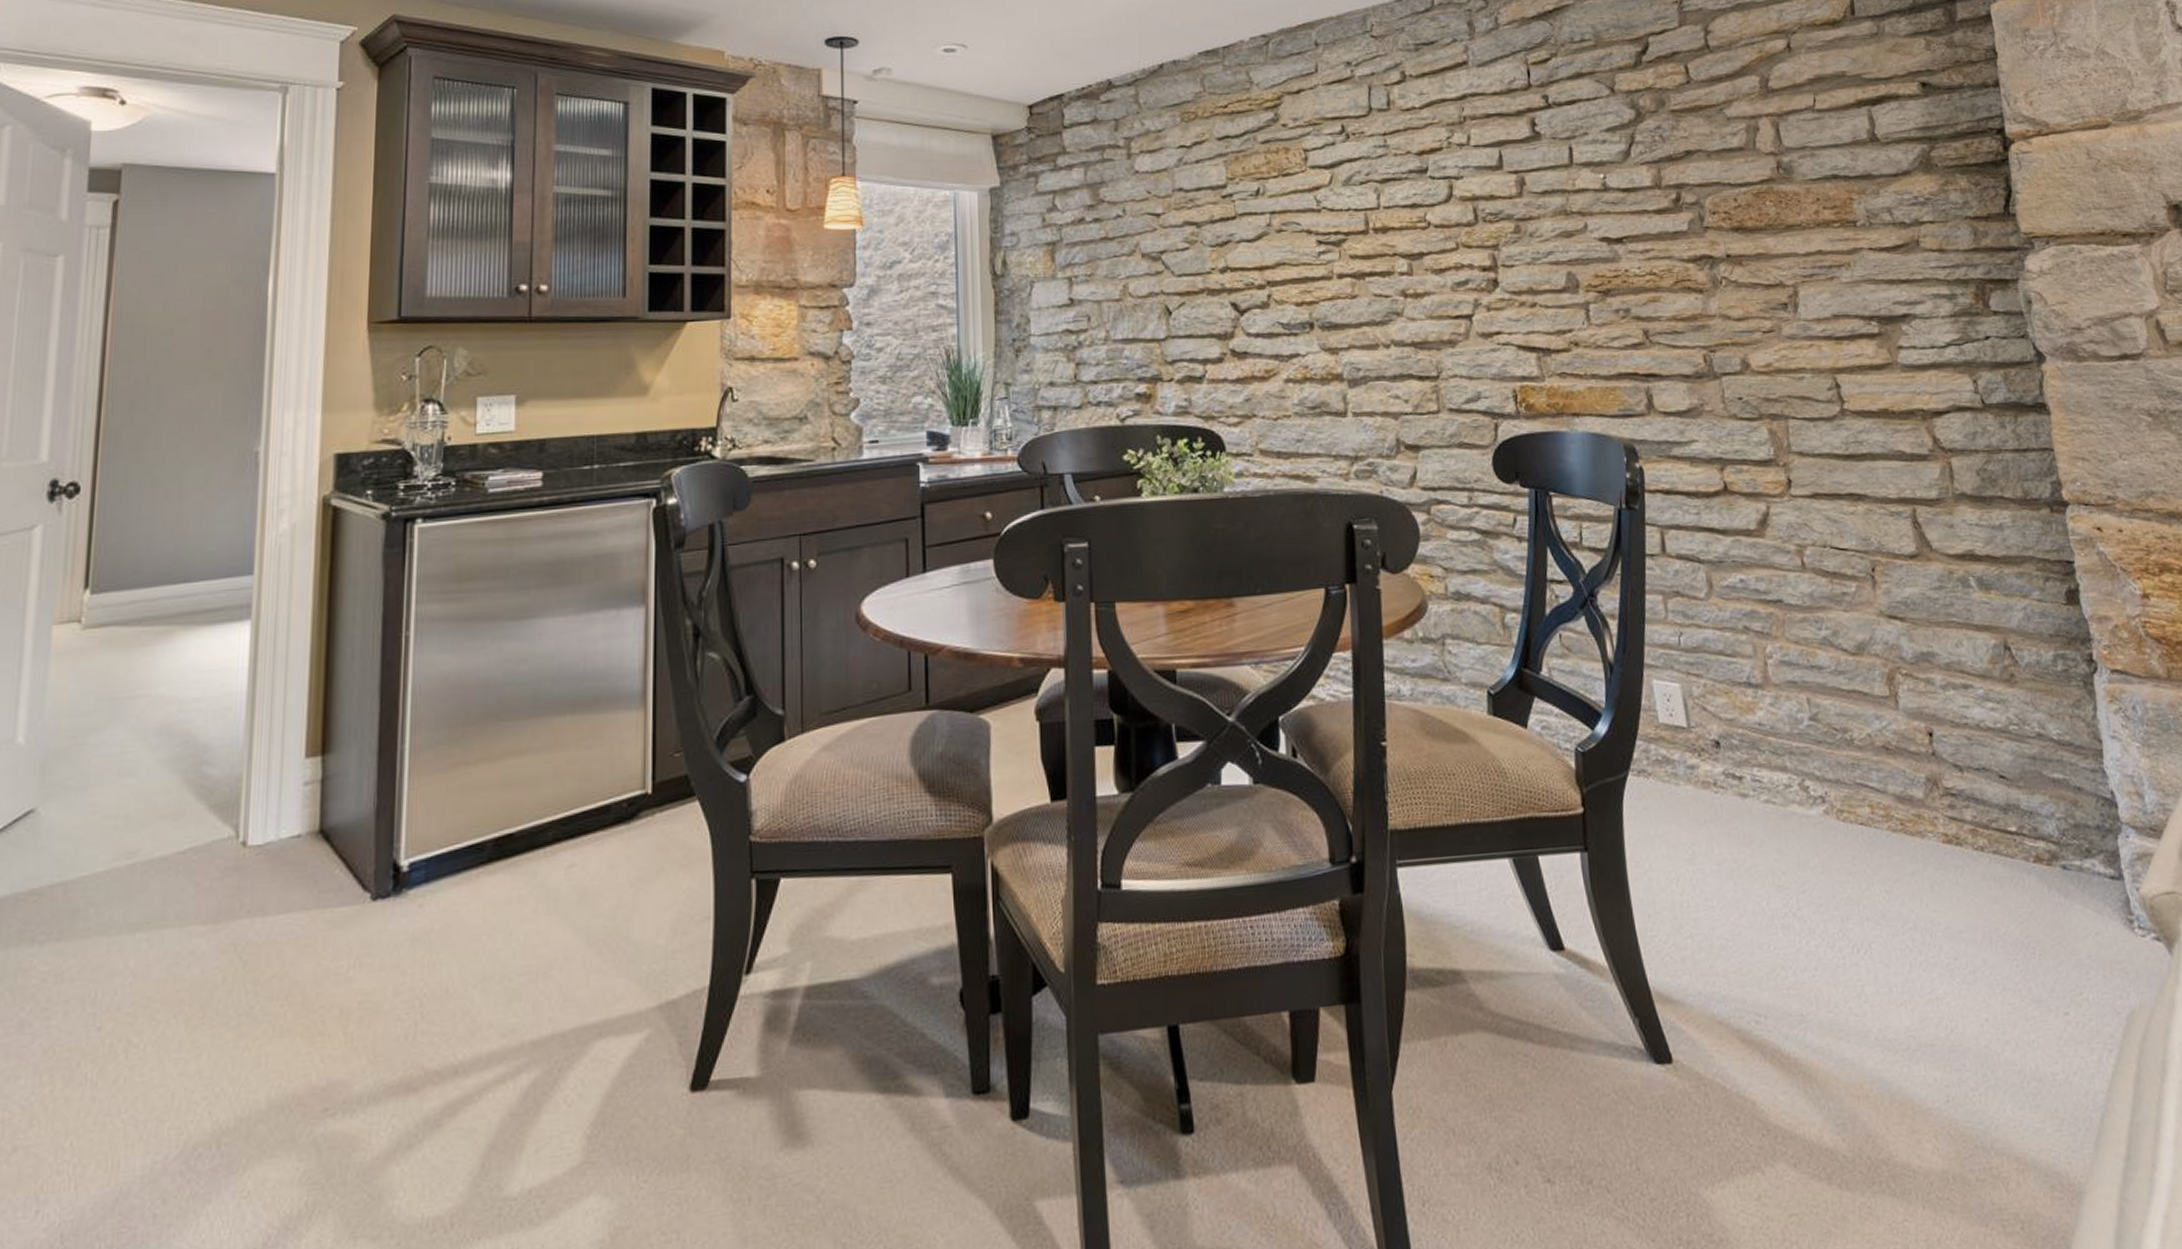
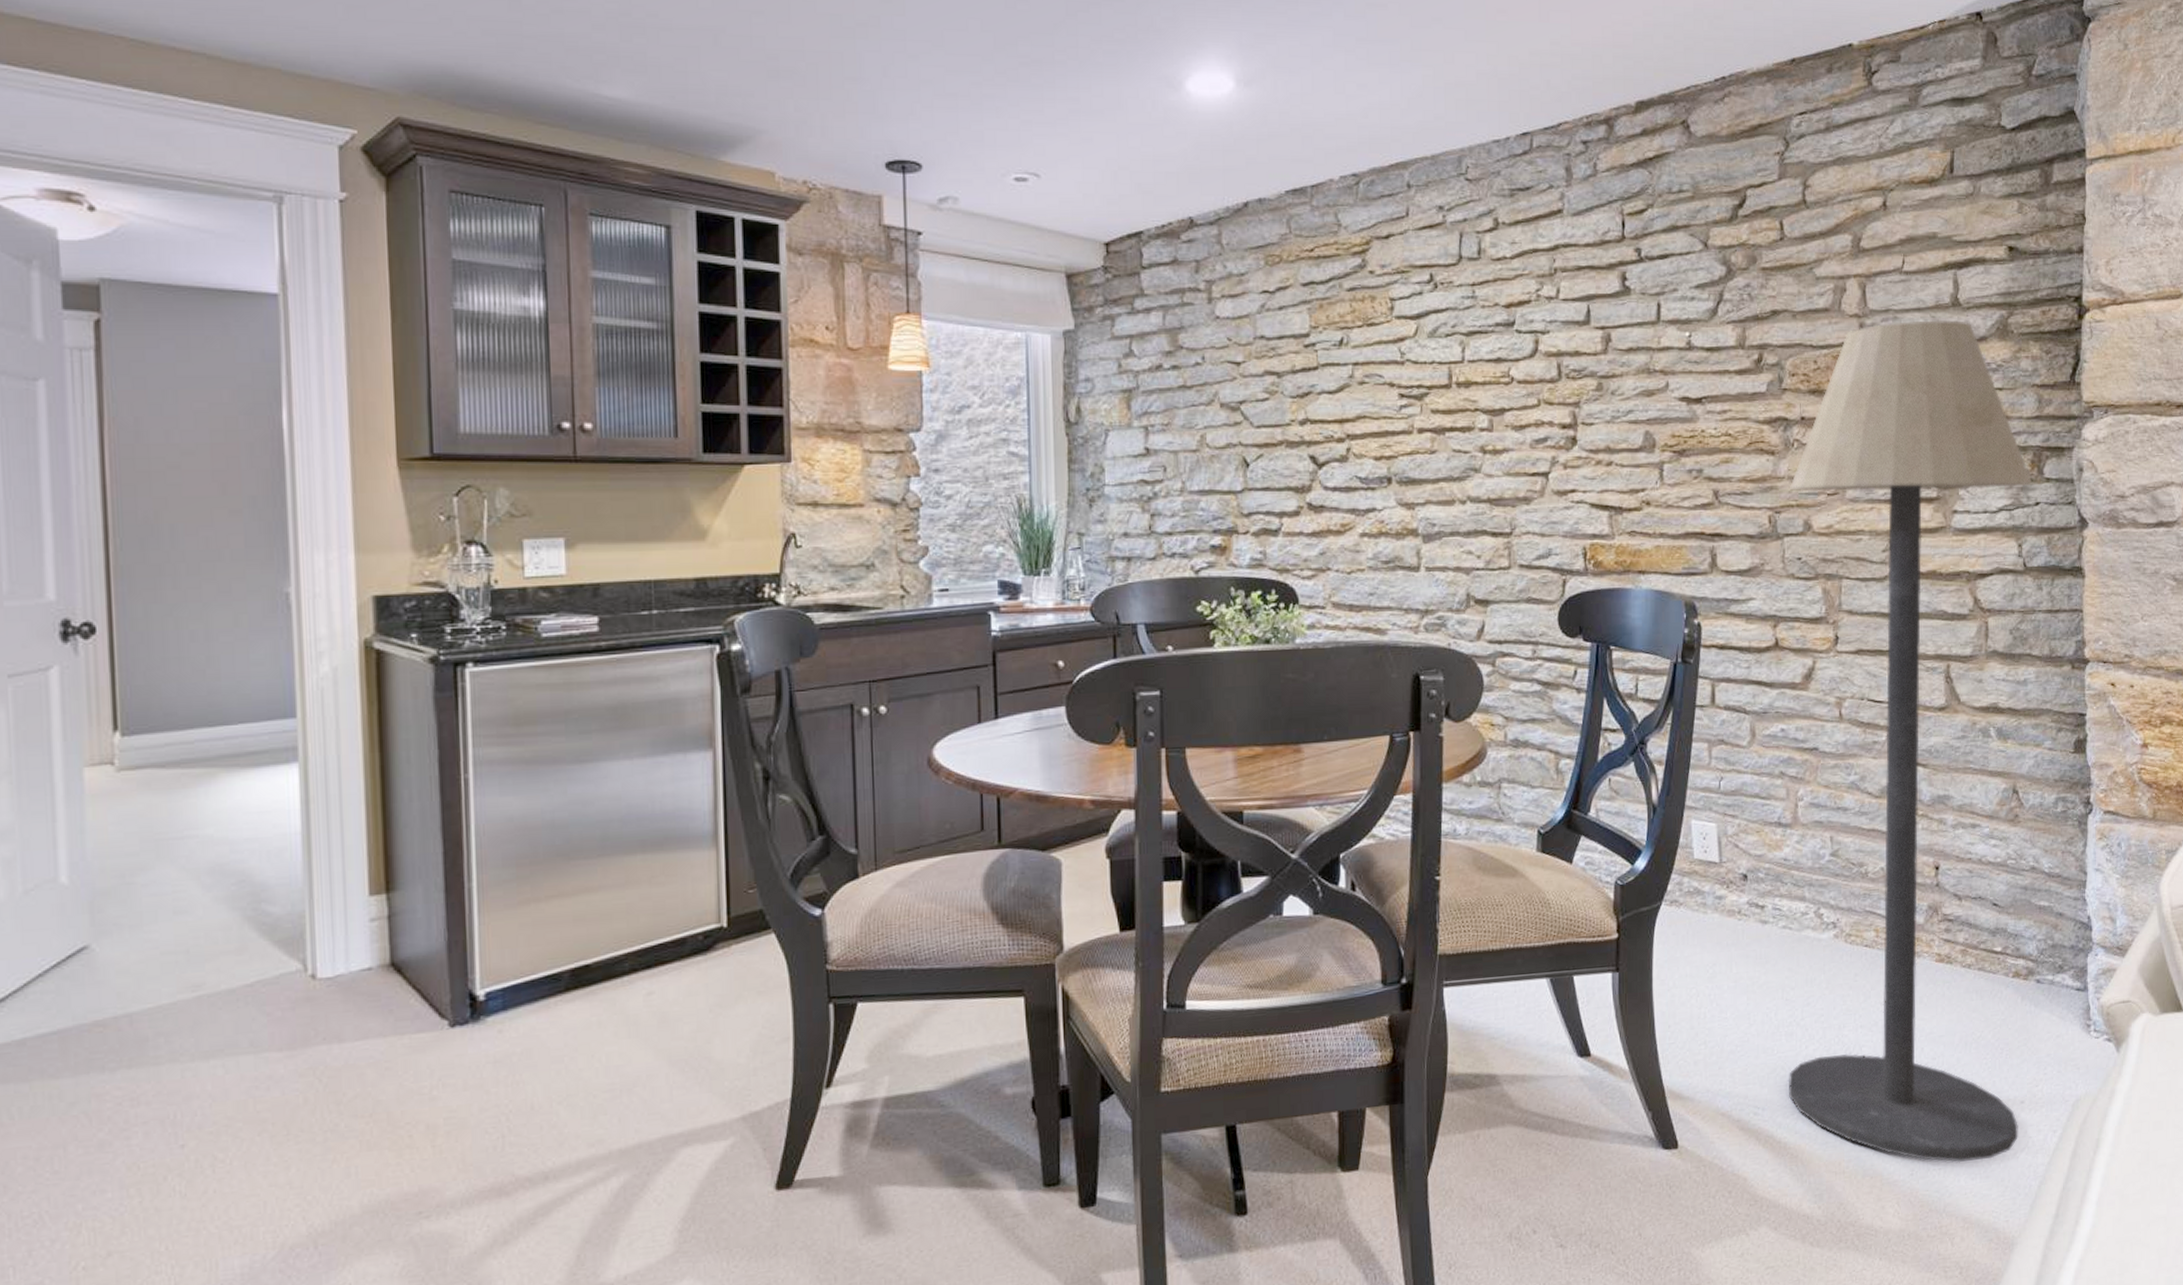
floor lamp: none [1722,155,2068,1088] -> present [1788,320,2033,1163]

